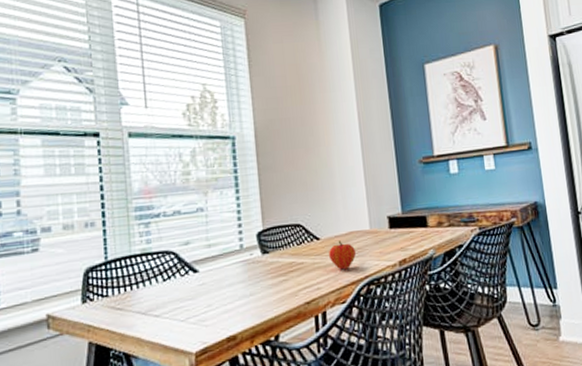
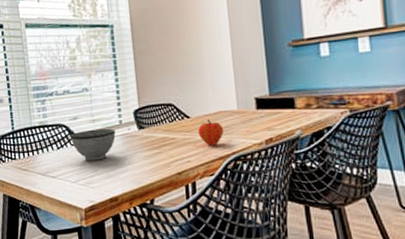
bowl: none [180,254,235,294] -> present [70,128,116,161]

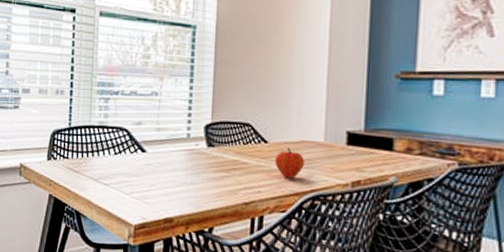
bowl: present [70,128,116,161] -> none [130,138,181,174]

